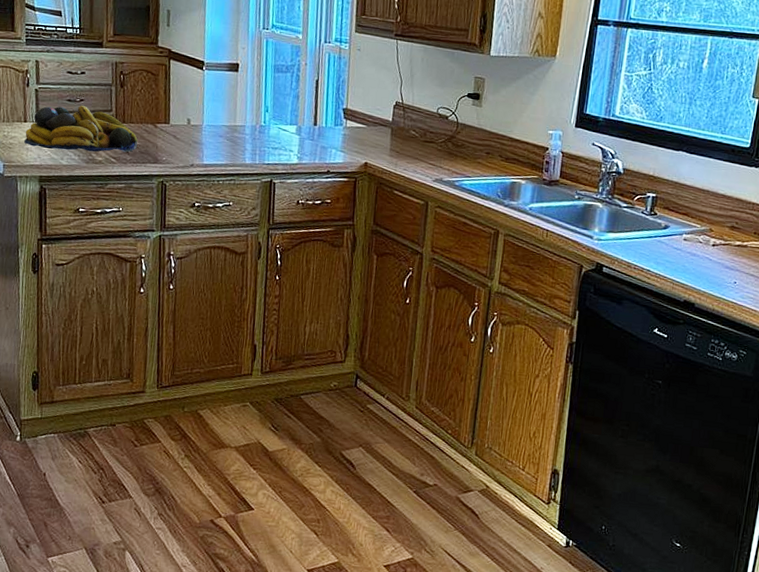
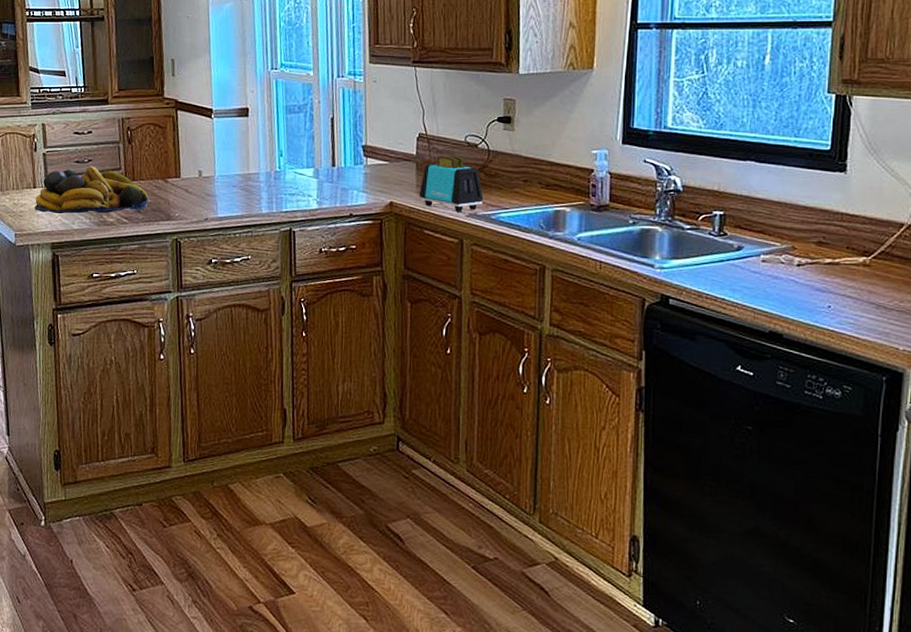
toaster: none [391,124,450,177] -> present [419,156,483,212]

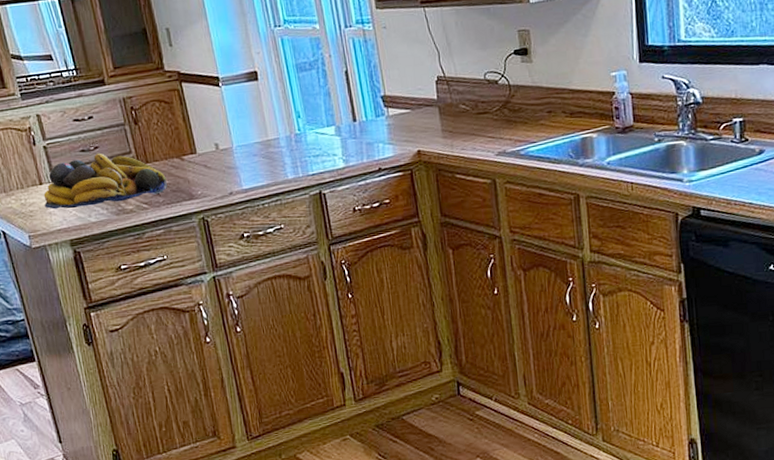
toaster: present [419,156,483,212] -> none [445,95,511,152]

